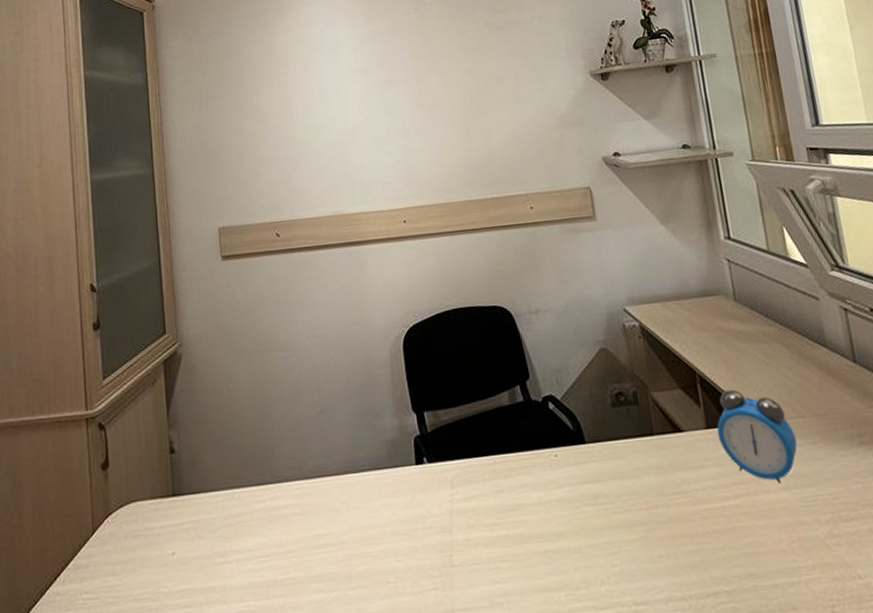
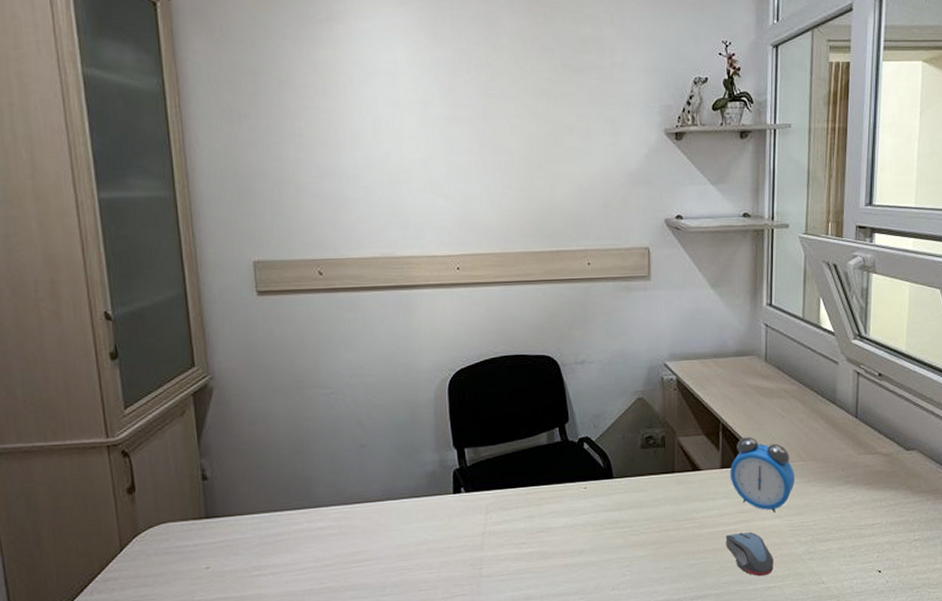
computer mouse: none [726,509,793,568] -> present [726,532,773,577]

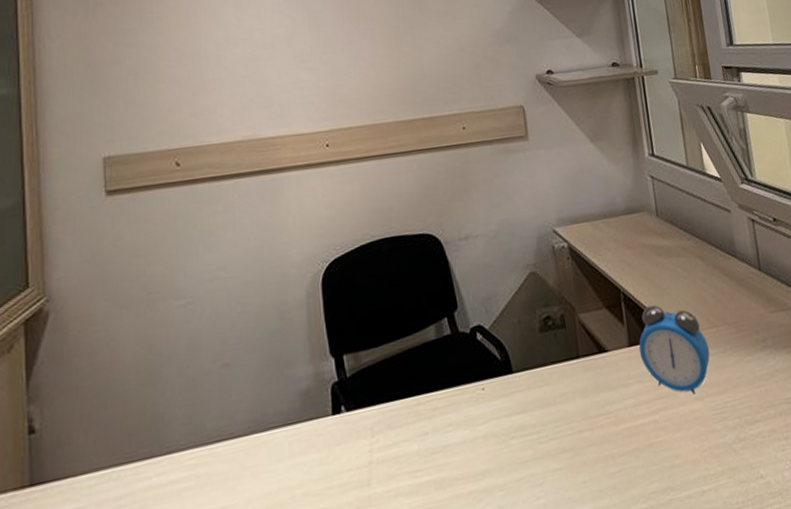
computer mouse: present [726,532,773,577] -> none [646,422,705,479]

